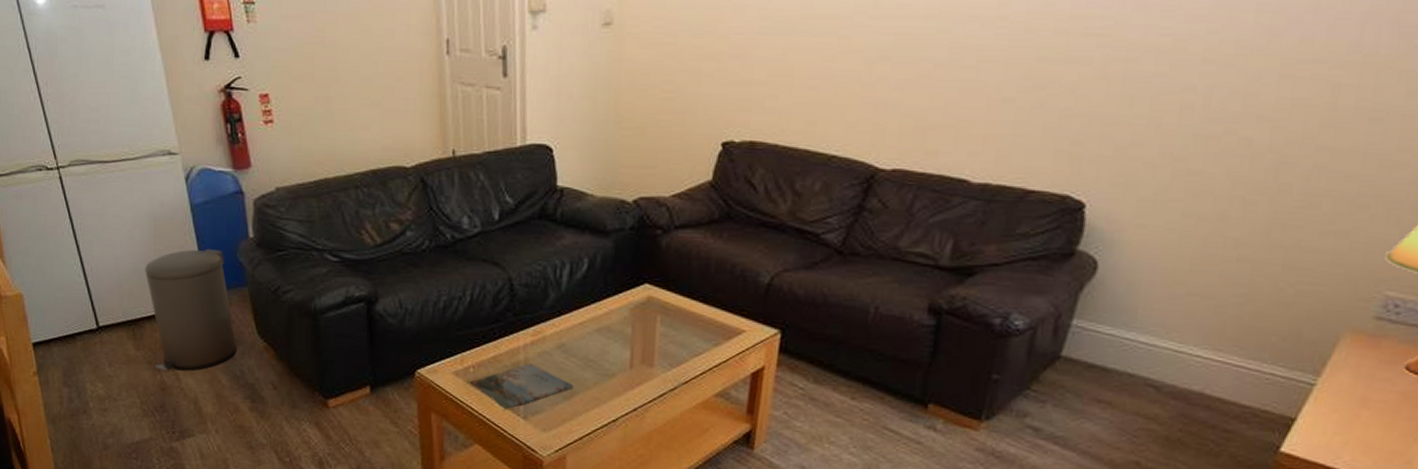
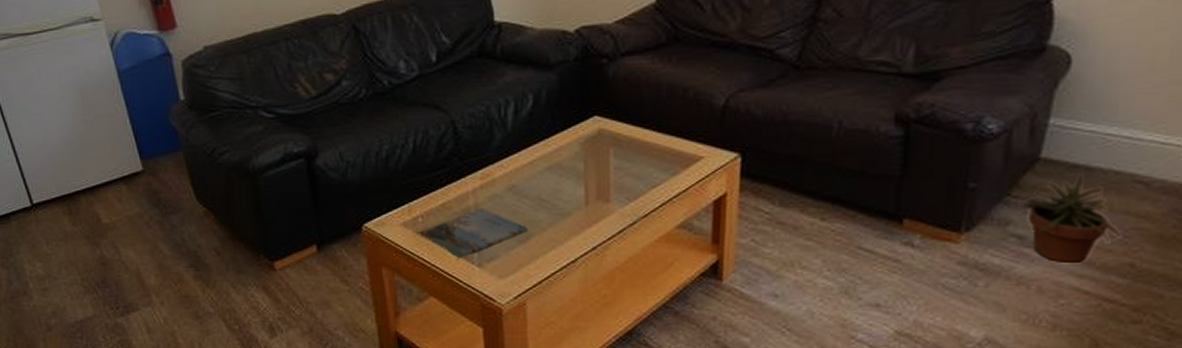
pedal bin: present [145,248,237,372] -> none [75,114,177,246]
potted plant: none [1037,374,1130,457] -> present [1018,174,1121,263]

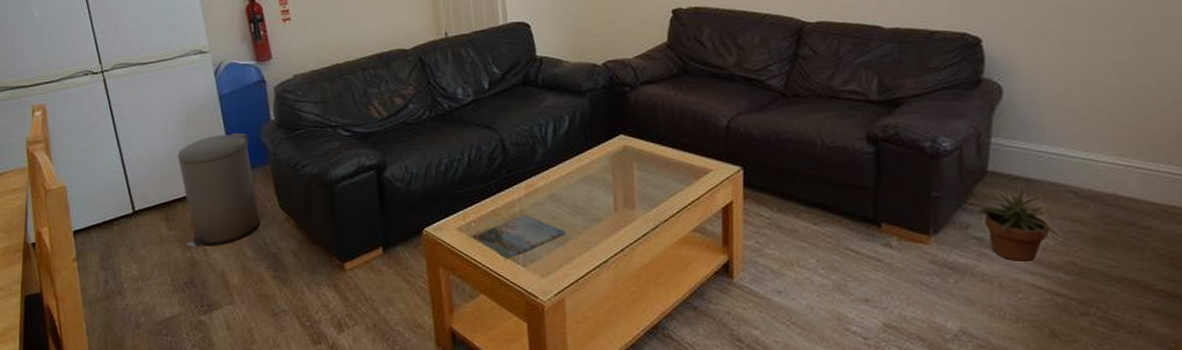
pedal bin: none [75,114,177,246] -> present [178,132,261,249]

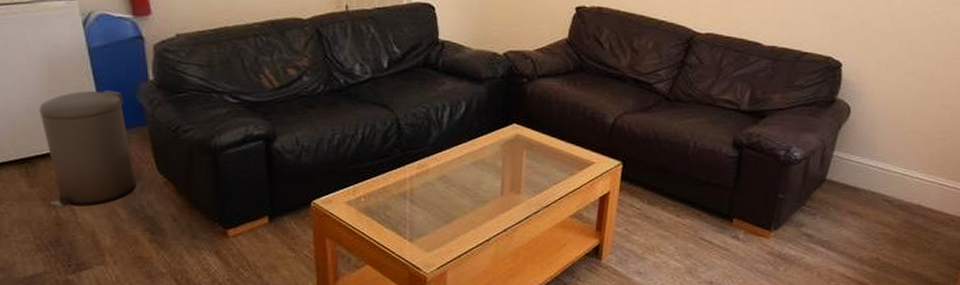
magazine: present [469,214,566,261] -> none [358,192,453,235]
potted plant: present [974,185,1061,261] -> none [810,192,872,256]

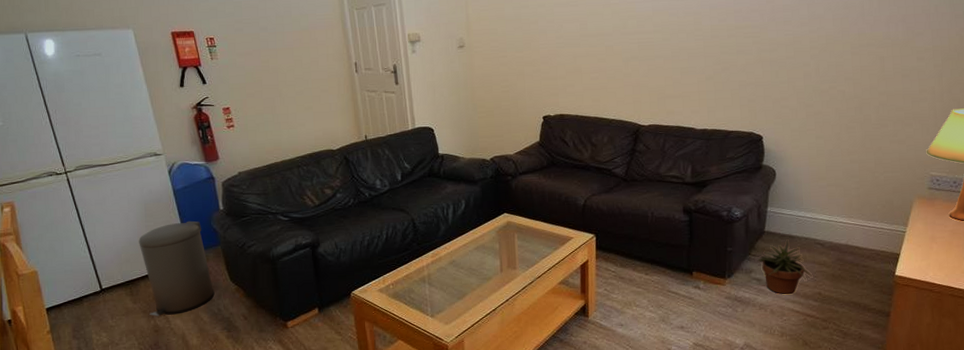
potted plant: none [810,192,872,256] -> present [755,240,812,294]

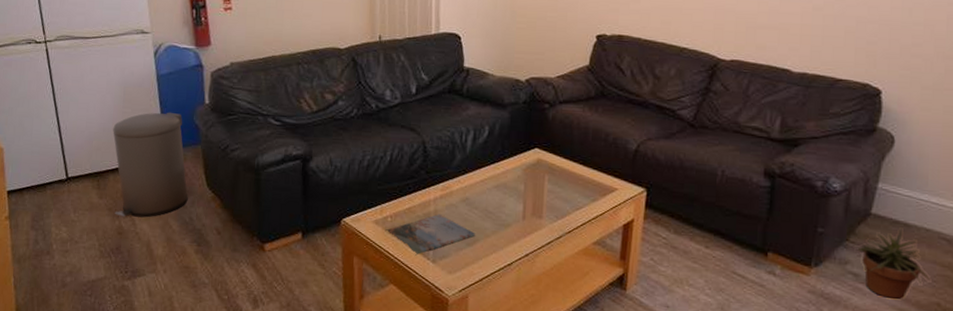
magazine: none [388,276,464,314] -> present [385,213,475,256]

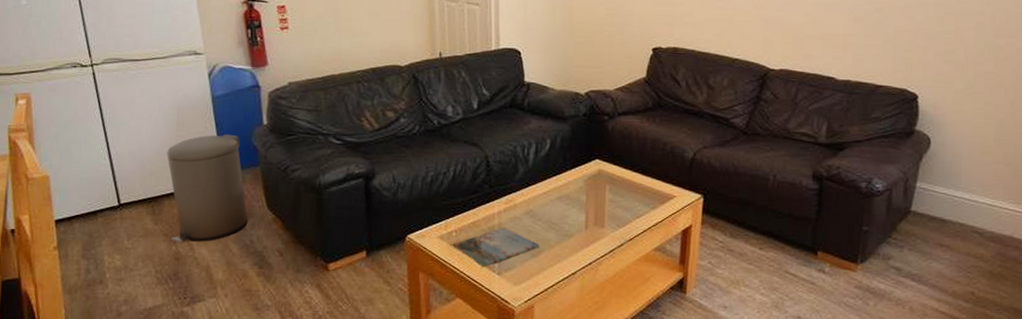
potted plant: present [854,229,930,299] -> none [896,224,965,290]

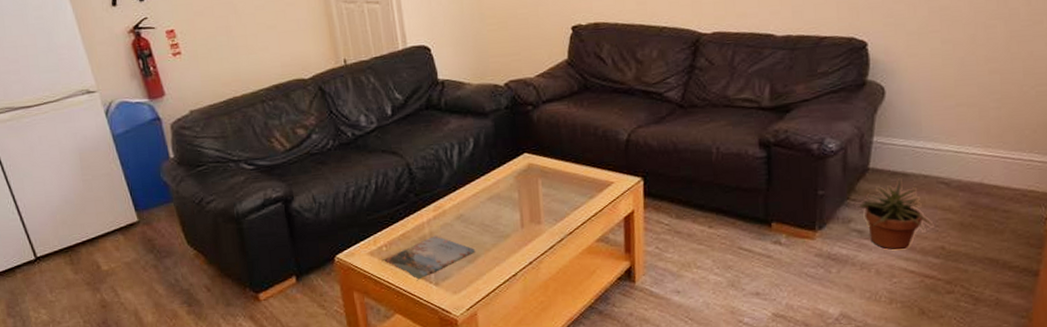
pedal bin: present [167,134,248,244] -> none [75,172,170,291]
potted plant: none [896,224,965,290] -> present [856,179,933,249]

